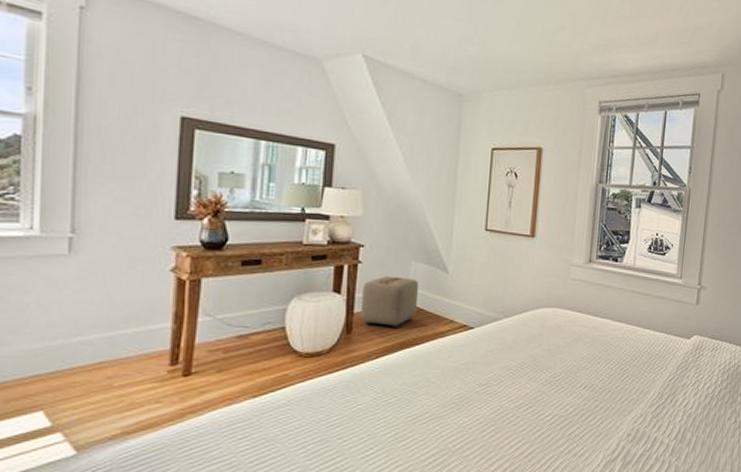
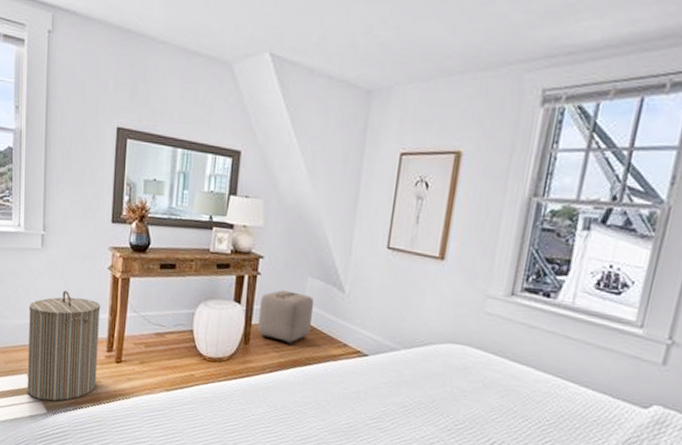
laundry hamper: none [43,301,161,439] -> present [27,290,101,401]

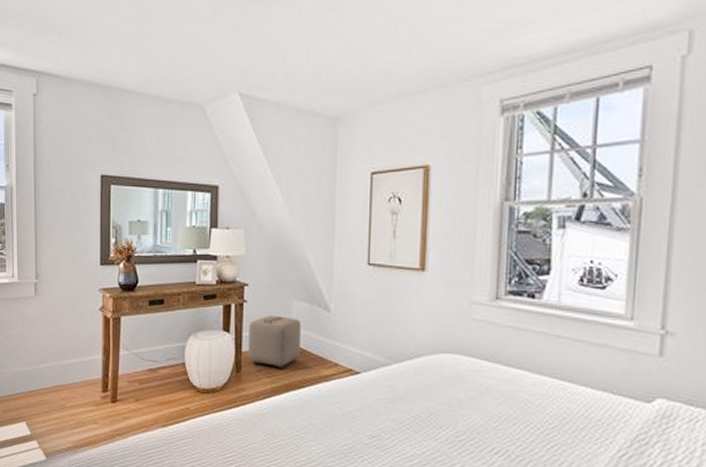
laundry hamper: present [27,290,101,401] -> none [24,335,94,447]

